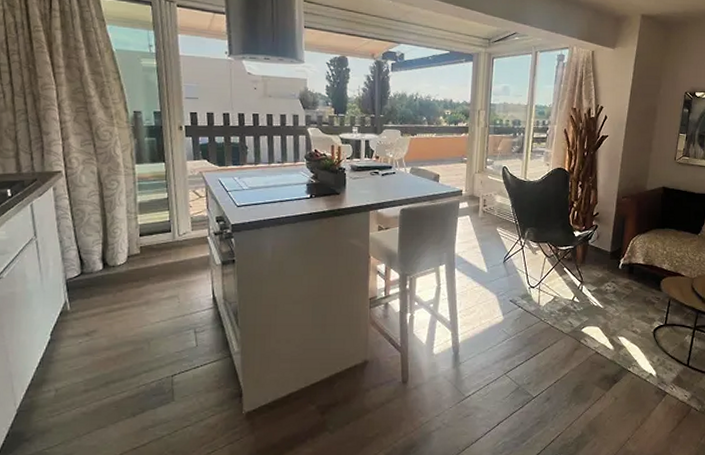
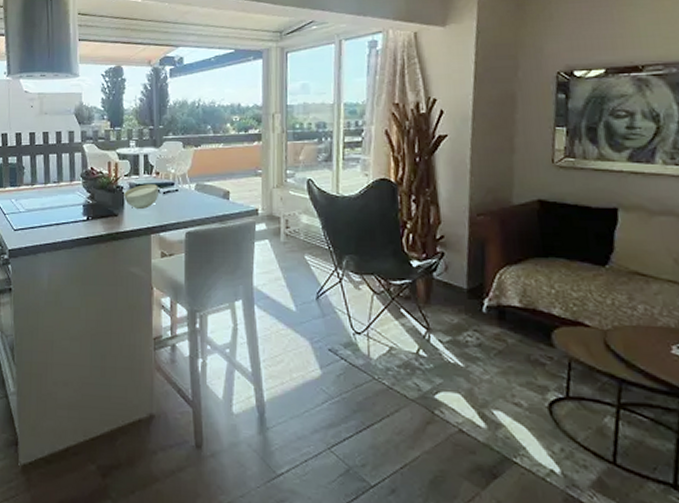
bowl: none [346,167,378,189] -> present [124,184,158,210]

